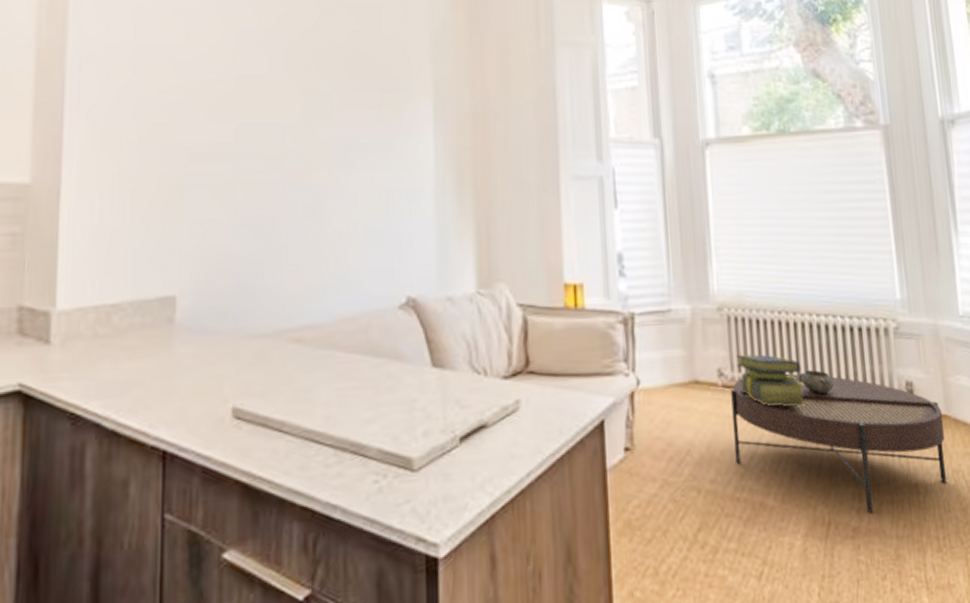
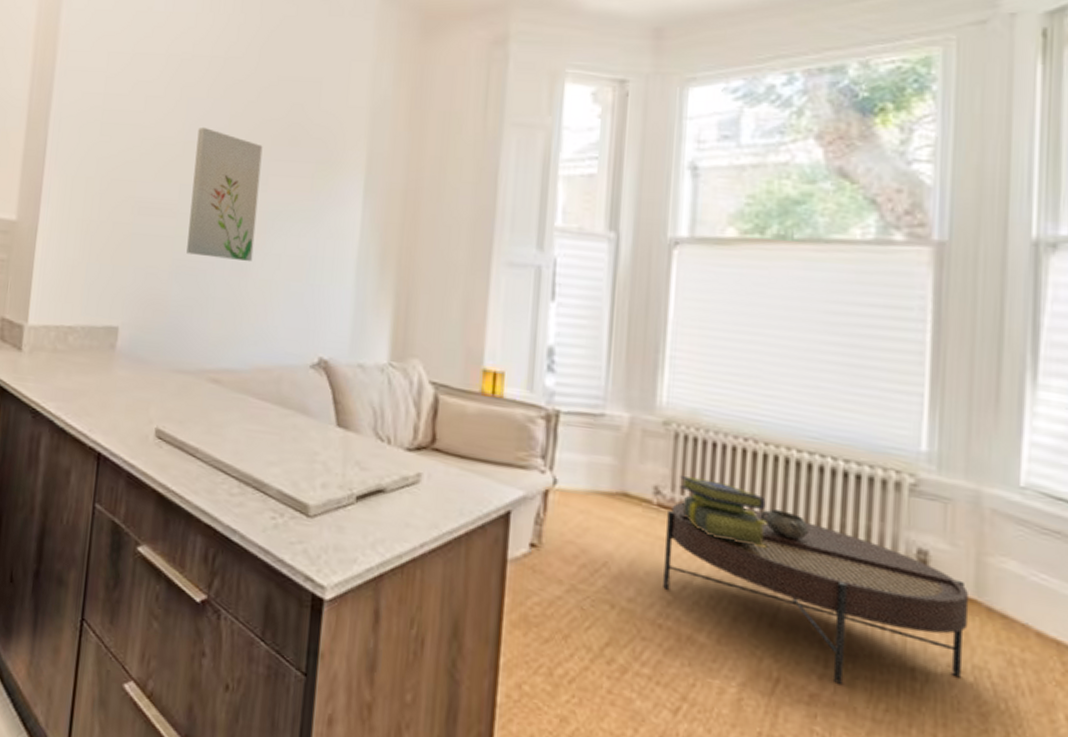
wall art: none [250,59,326,203] -> present [186,126,263,262]

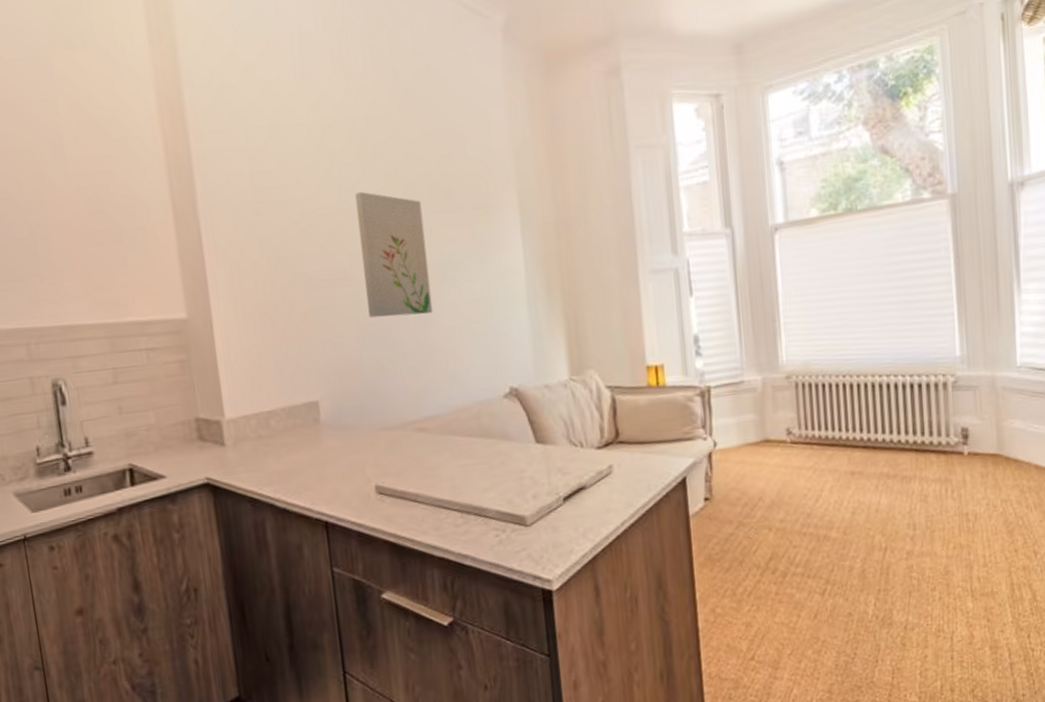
coffee table: present [663,502,970,684] -> none [798,428,996,539]
stack of books: present [680,476,767,549] -> none [803,413,868,457]
decorative bowl: present [760,509,809,540] -> none [860,423,893,444]

